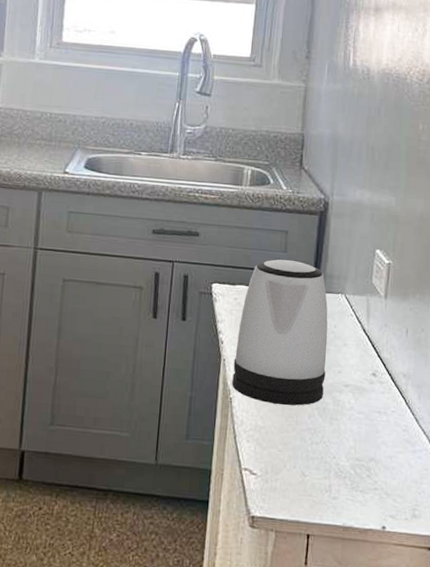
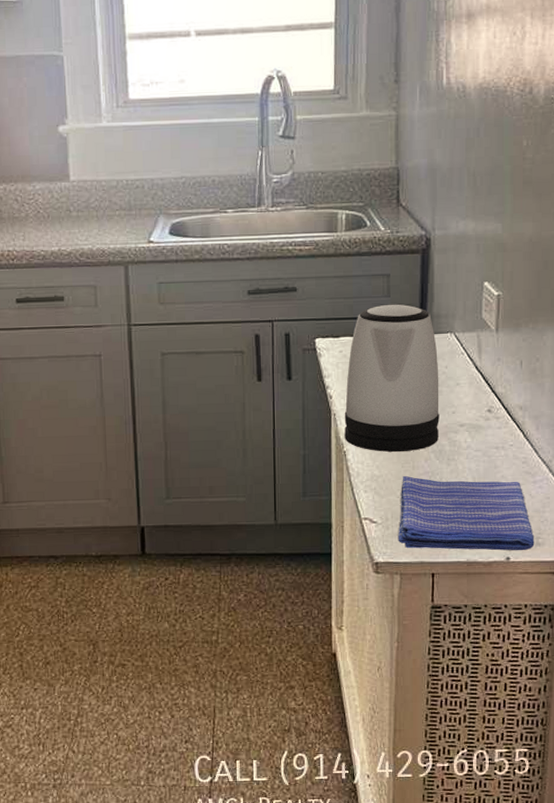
dish towel: none [276,430,411,521] -> present [398,476,535,551]

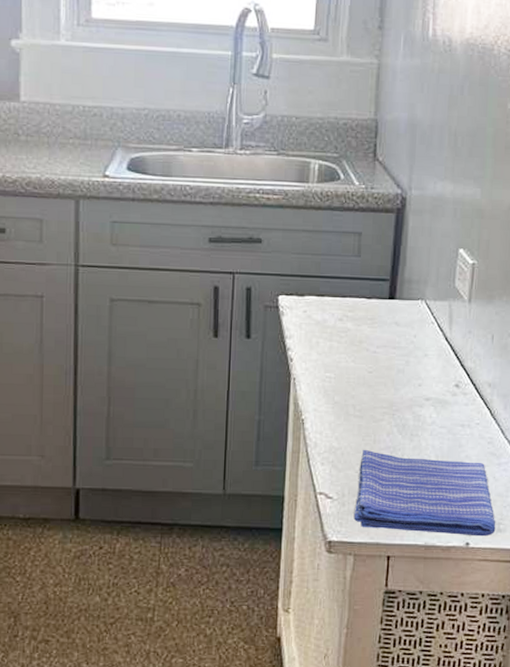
kettle: present [344,303,439,453] -> none [303,264,407,424]

